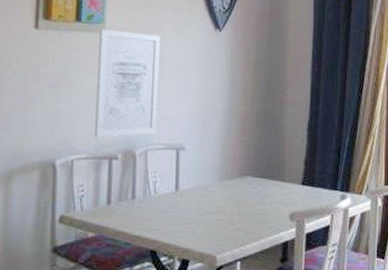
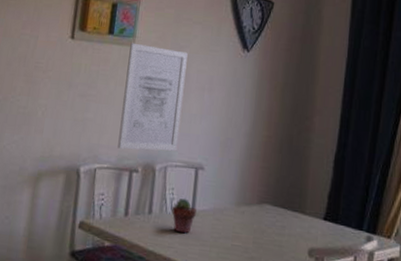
potted succulent: none [155,179,180,214] -> present [171,198,196,234]

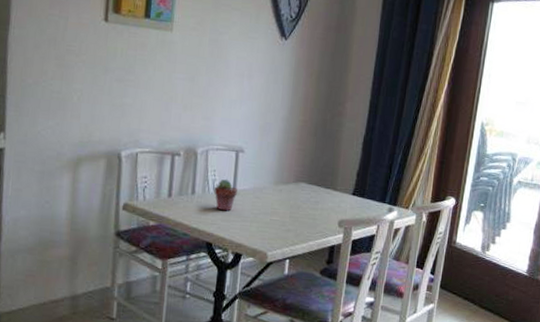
wall art: present [117,42,188,152] -> none [159,27,227,136]

